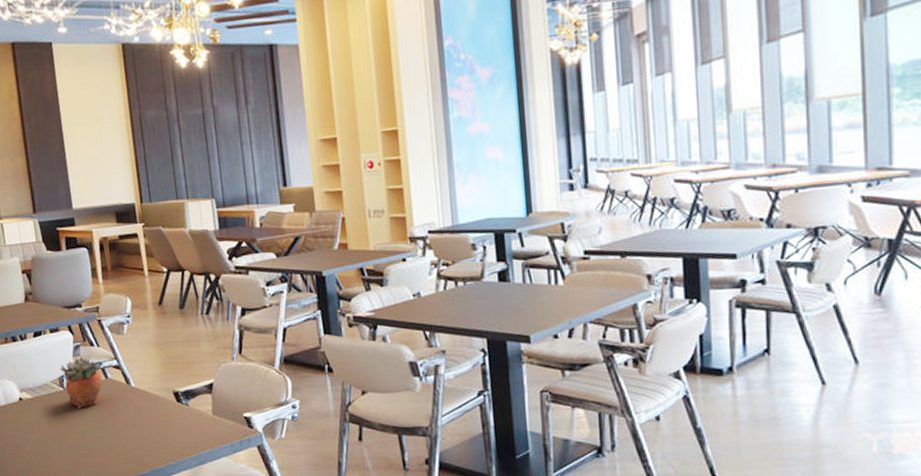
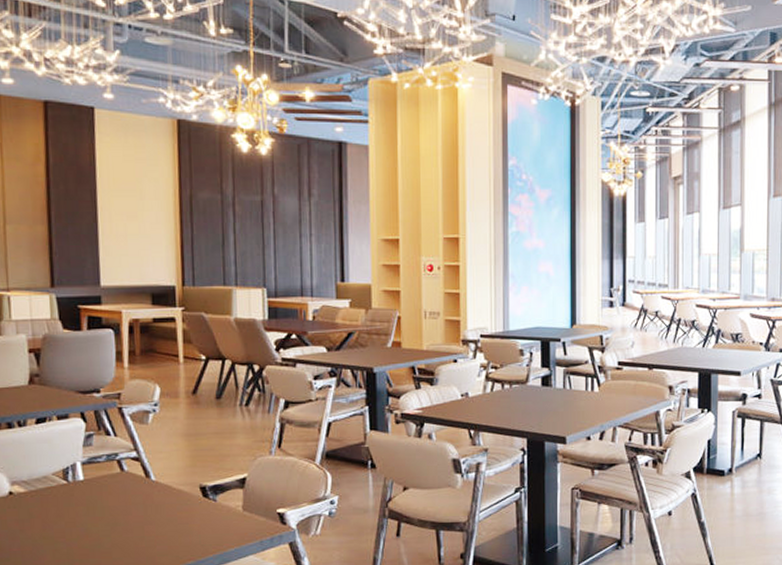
succulent planter: present [59,355,103,409] -> none [65,445,117,504]

